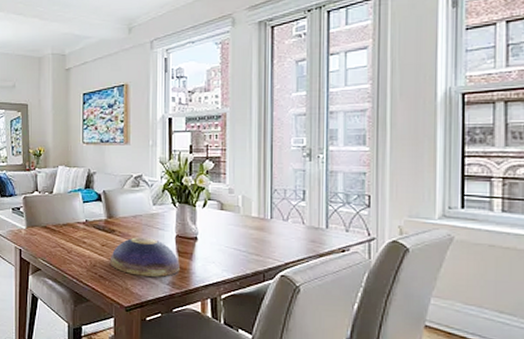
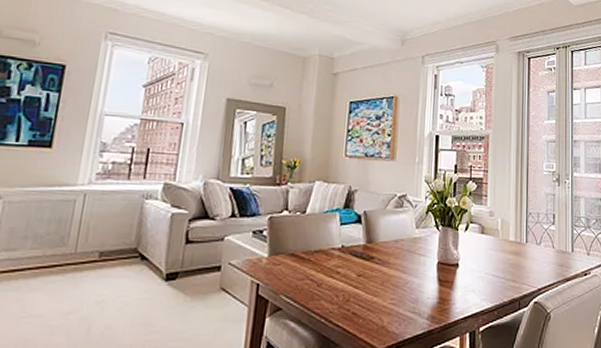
decorative bowl: present [111,237,180,277] -> none [366,265,440,310]

